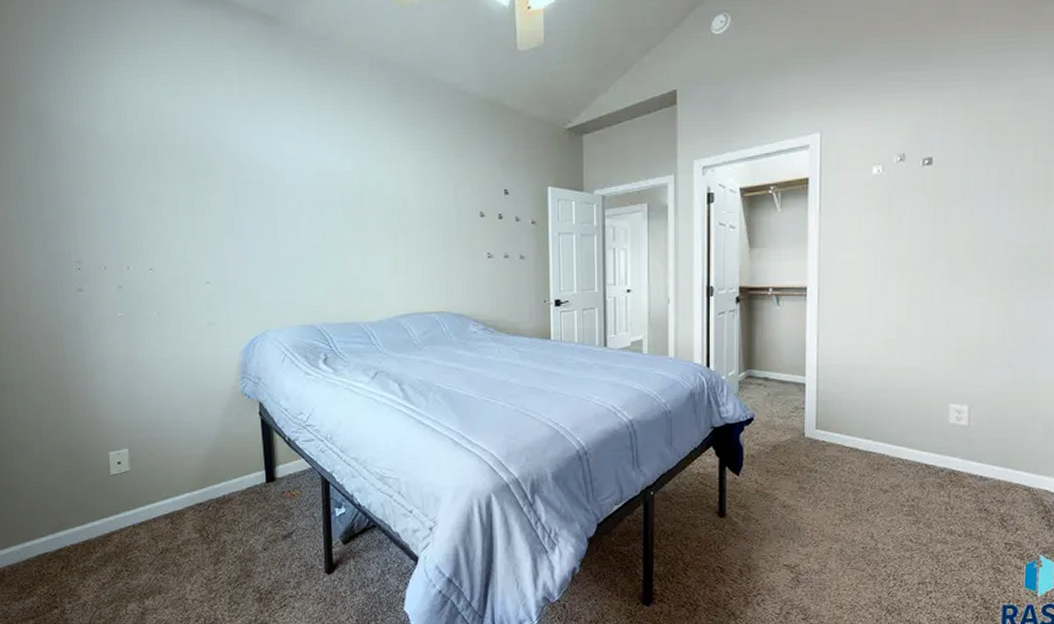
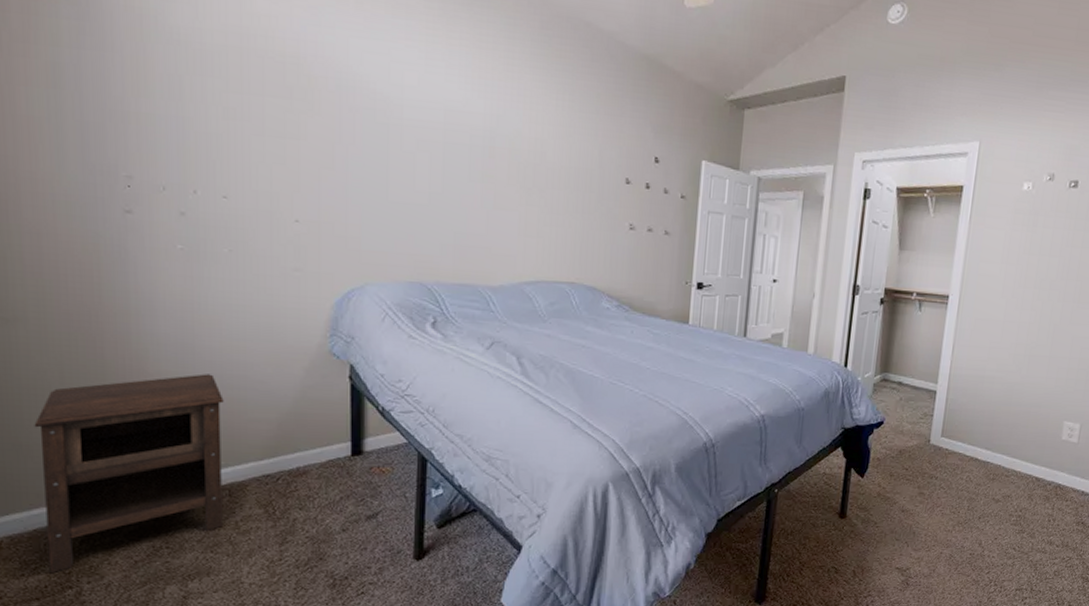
nightstand: none [22,419,168,596] -> present [34,374,224,574]

